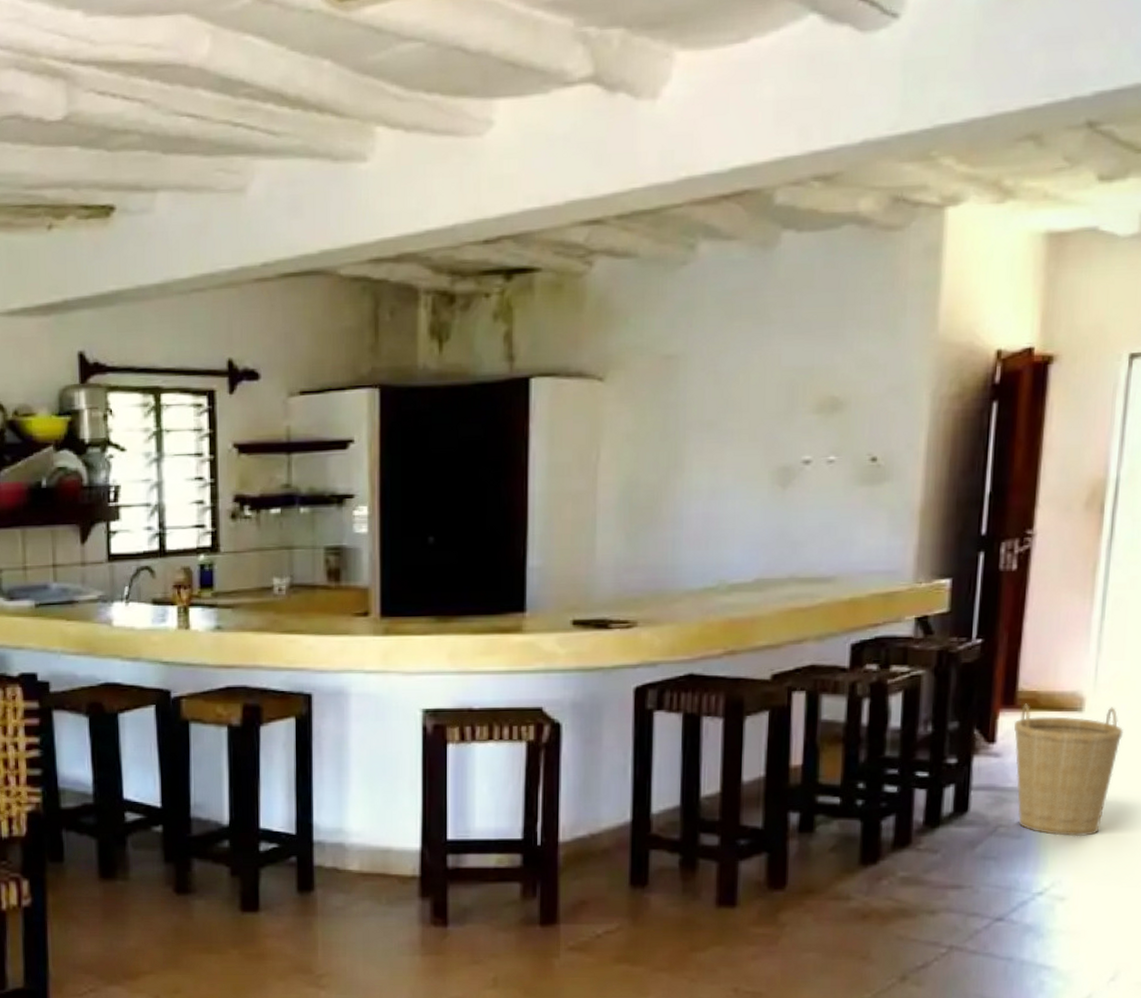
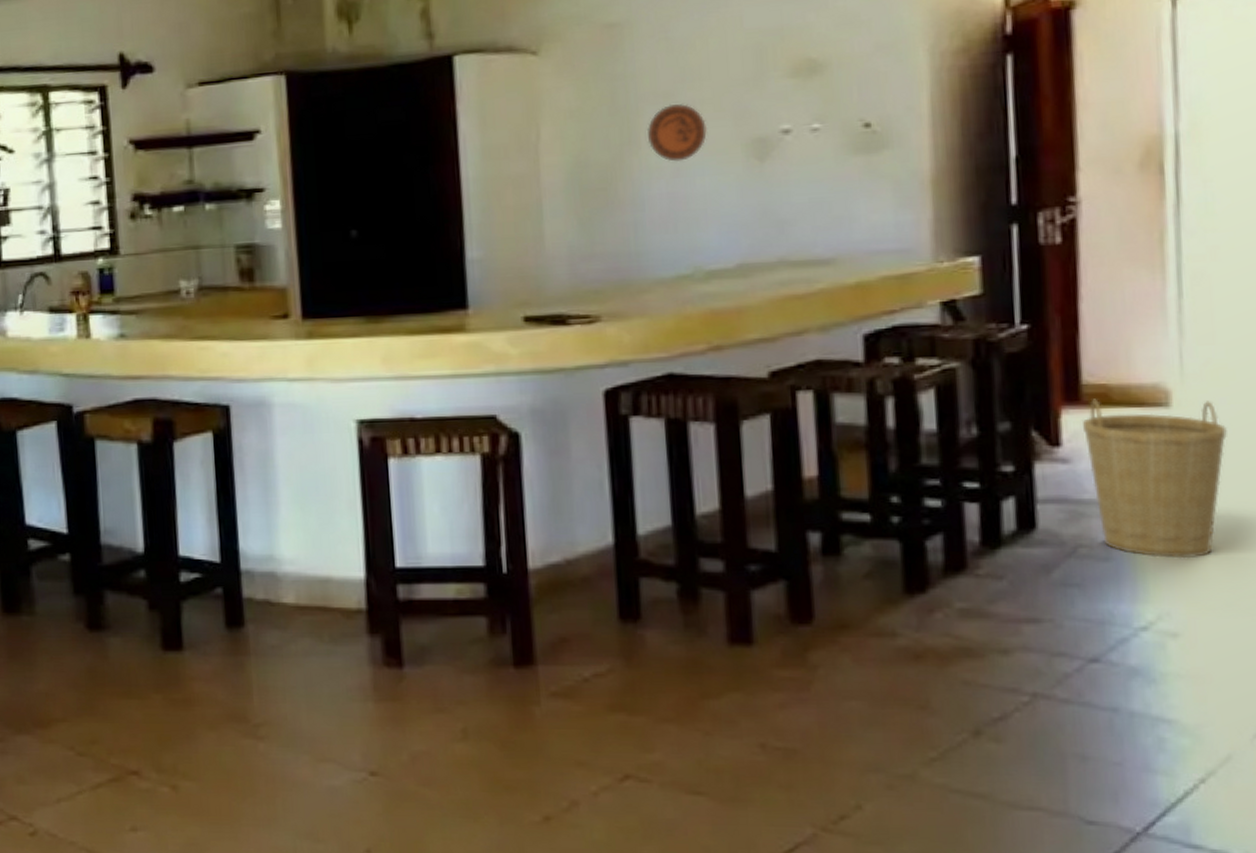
decorative plate: none [690,432,741,485] -> present [646,104,707,162]

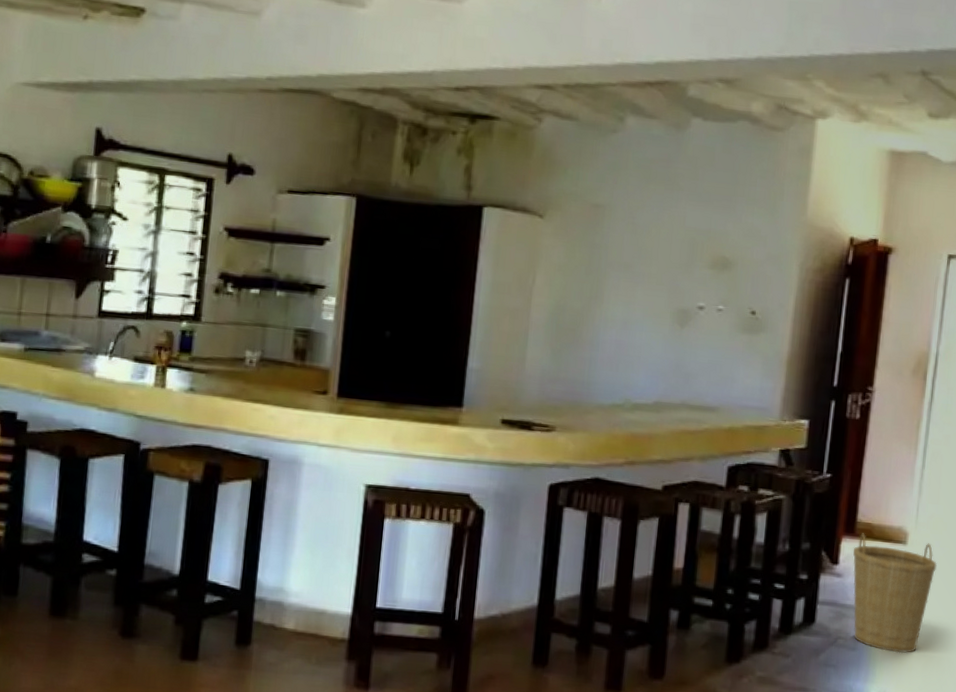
decorative plate: present [646,104,707,162] -> none [608,273,650,318]

